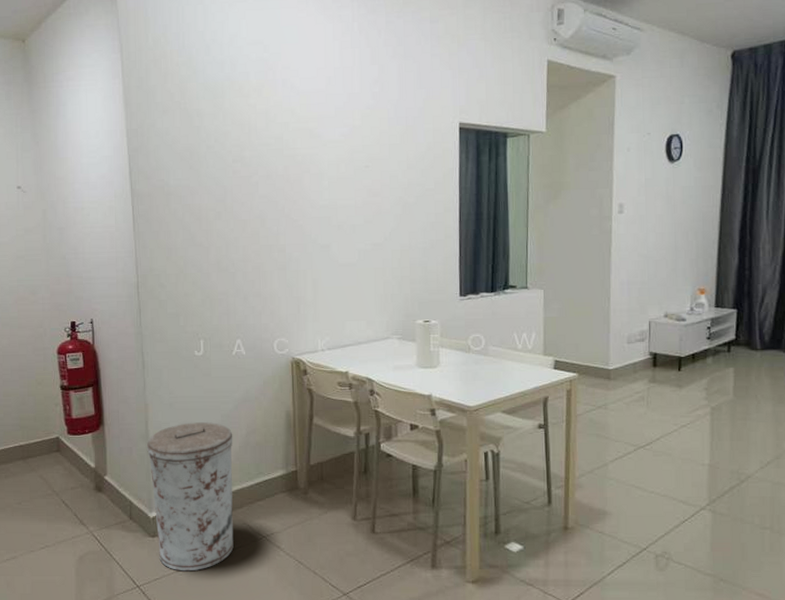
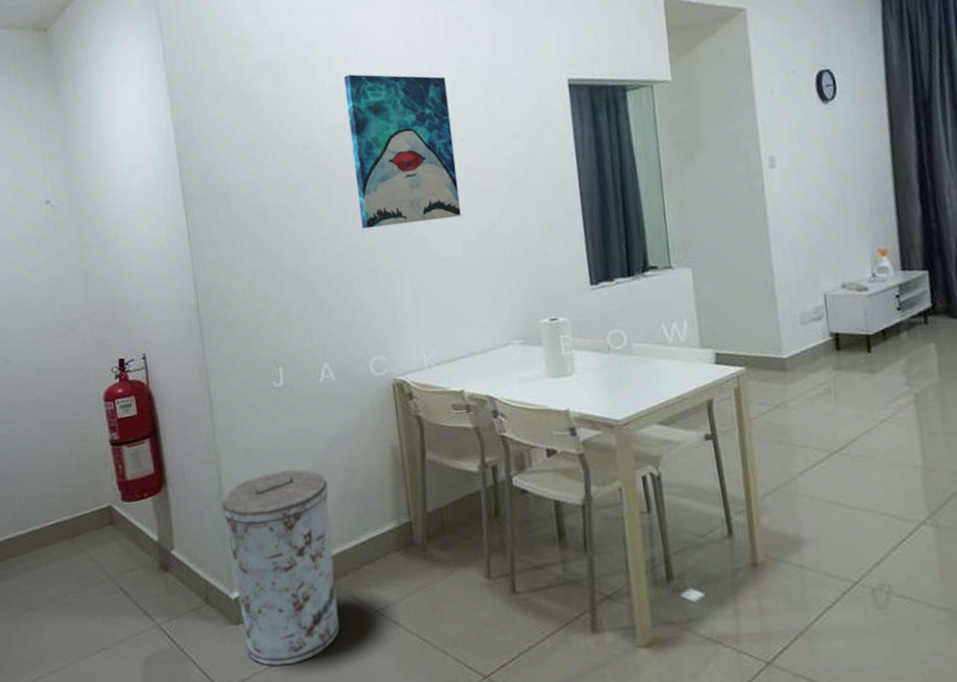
wall art: none [272,102,360,233] -> present [343,74,462,229]

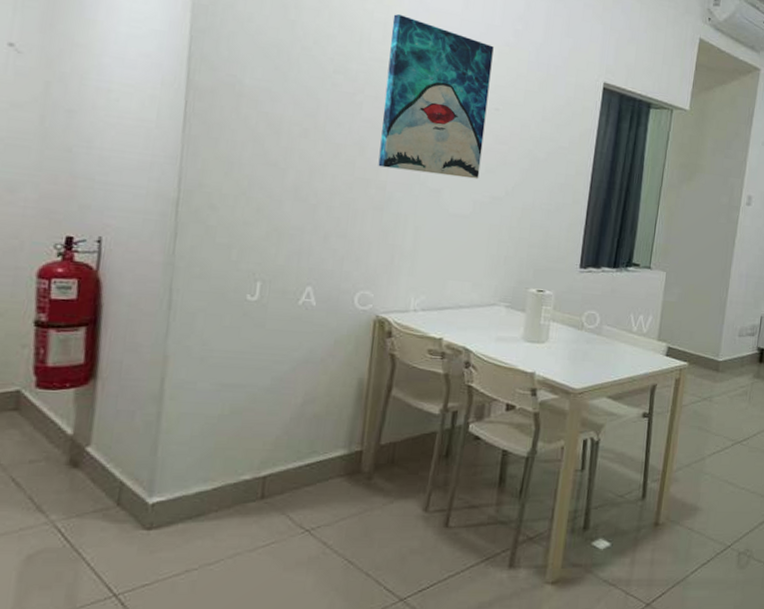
trash can: present [221,469,340,666] -> none [153,384,284,575]

